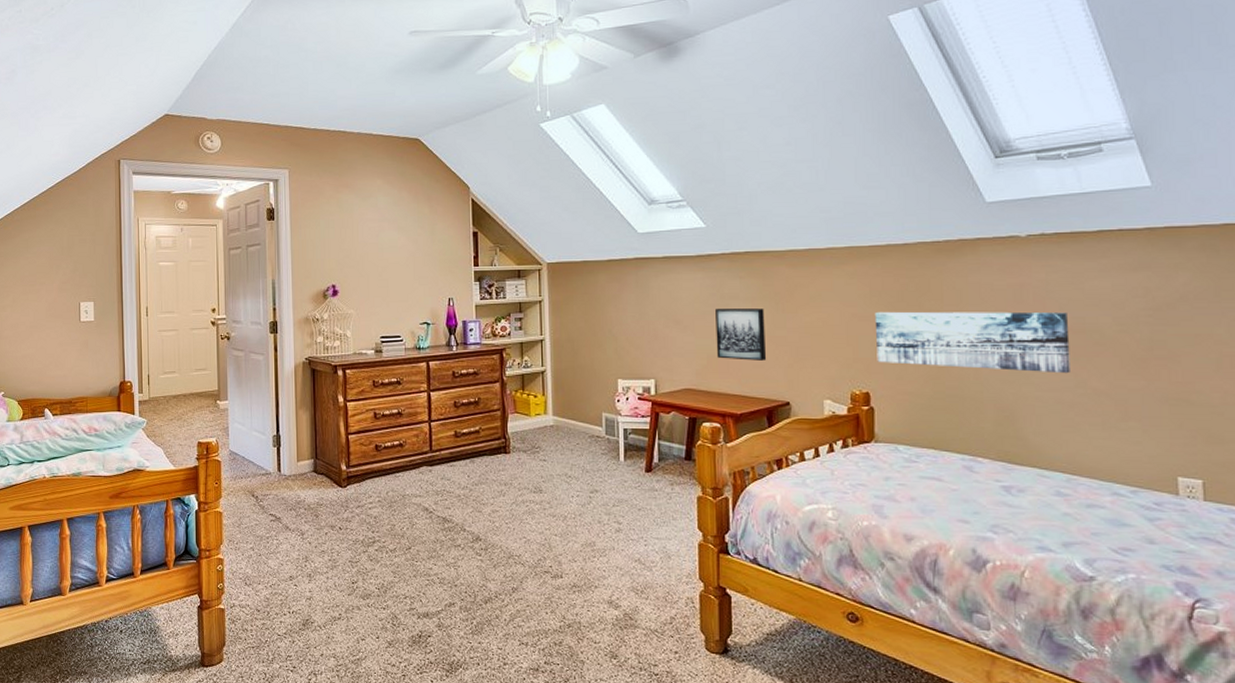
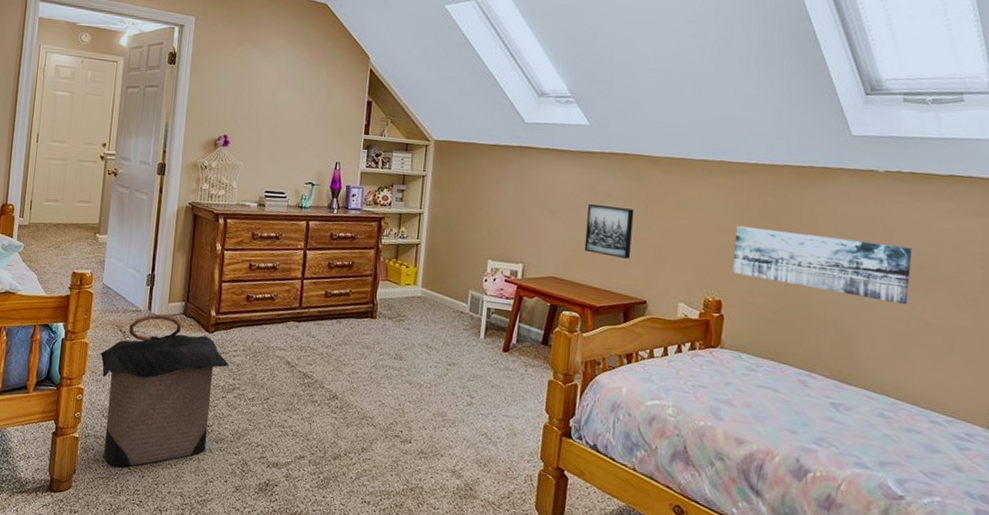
laundry hamper: none [235,474,366,634] -> present [100,314,229,467]

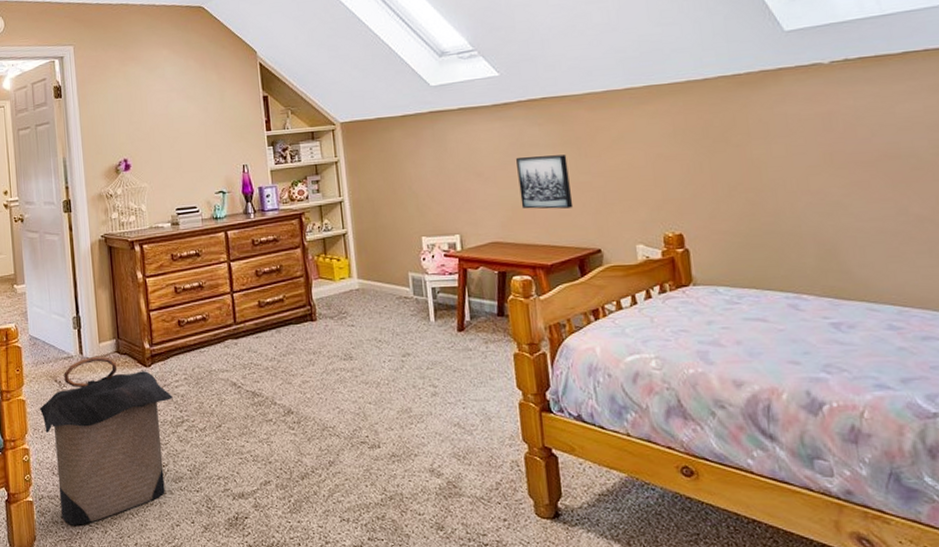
wall art: present [732,225,912,305] -> none [680,138,890,203]

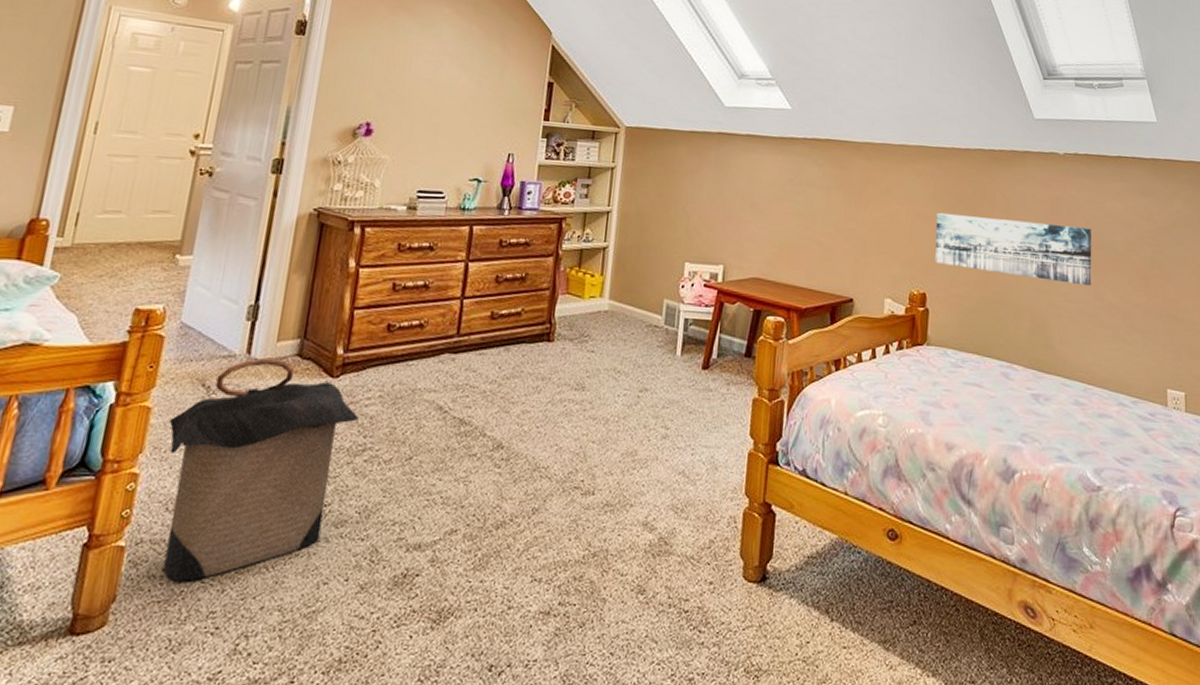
wall art: present [516,154,574,209] -> none [788,195,838,253]
wall art: none [680,138,890,203] -> present [935,212,1092,286]

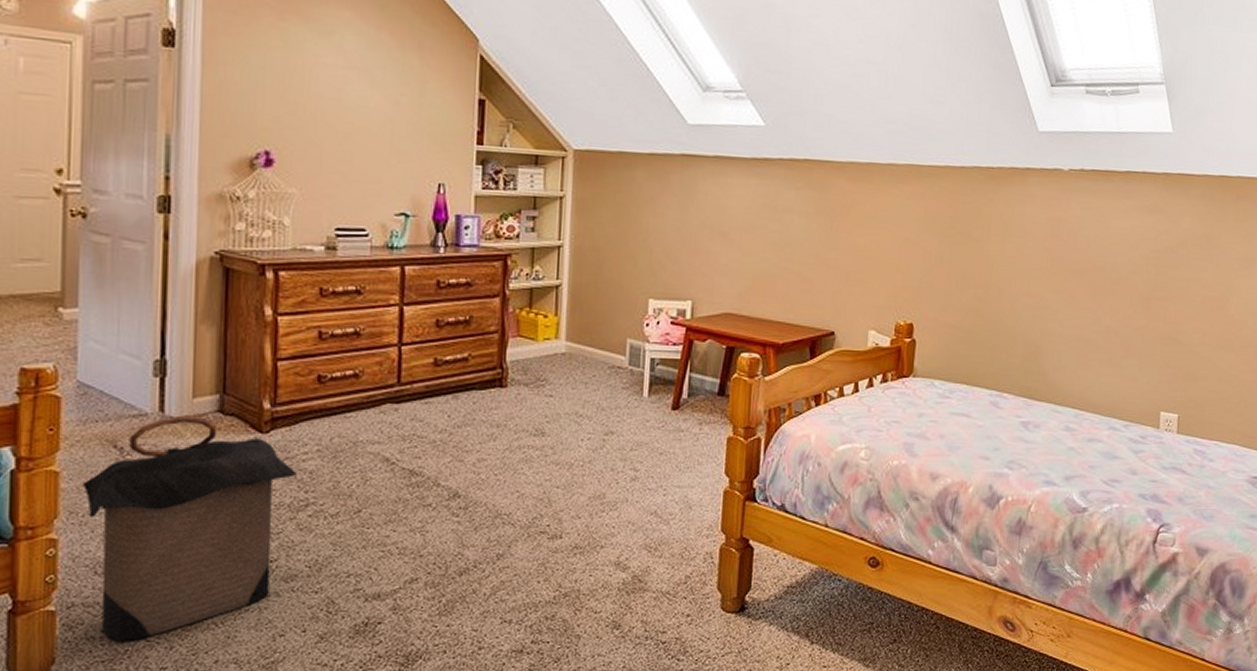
wall art: present [935,212,1092,286] -> none [924,237,1094,311]

